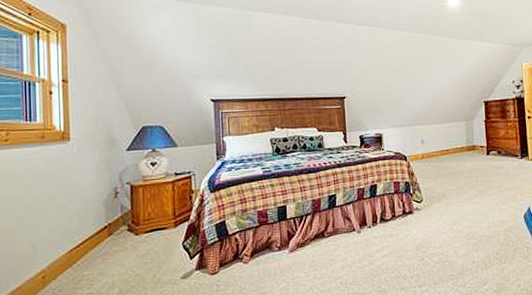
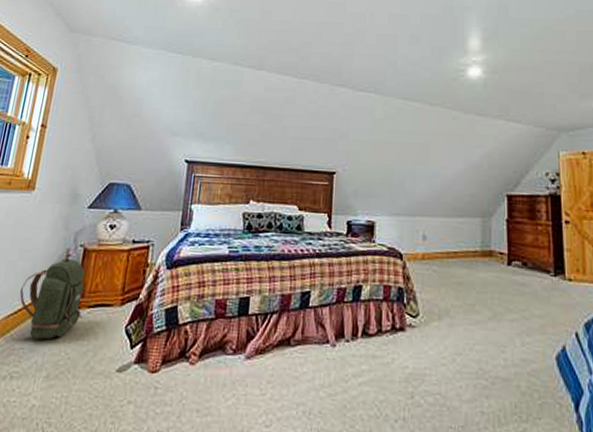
backpack: none [77,195,142,265] -> present [19,258,85,340]

